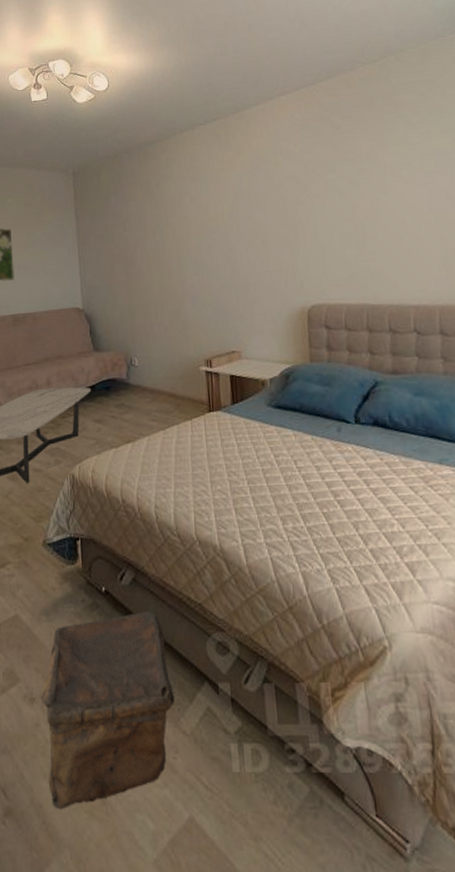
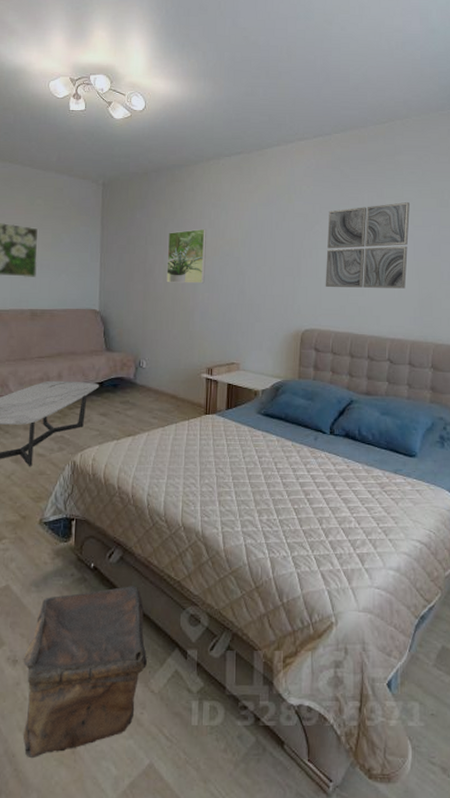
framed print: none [147,206,192,271] -> present [166,228,206,284]
wall art: none [323,147,425,256] -> present [325,202,410,289]

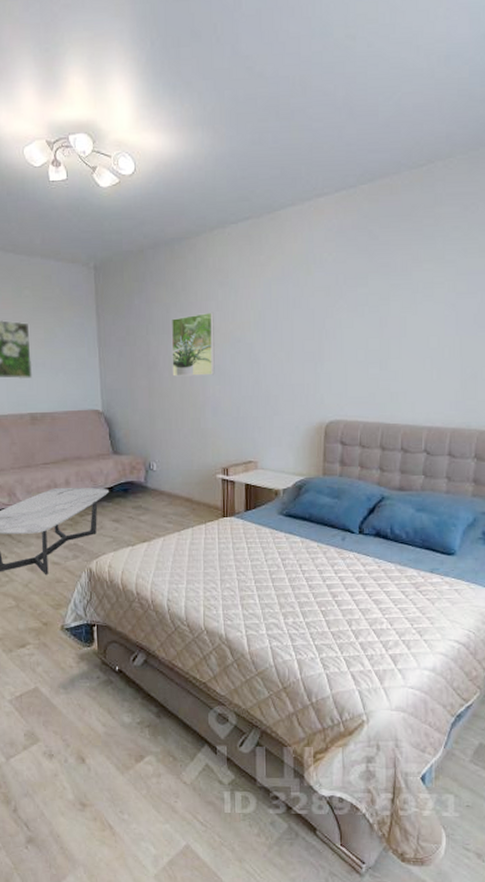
pouch: present [23,586,147,759] -> none [58,687,177,839]
wall art: present [325,202,410,289] -> none [351,265,452,373]

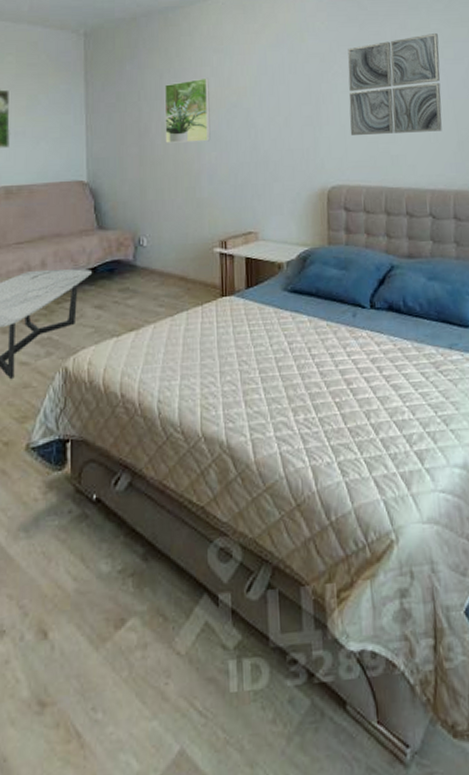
wall art: none [351,265,452,373] -> present [348,33,442,136]

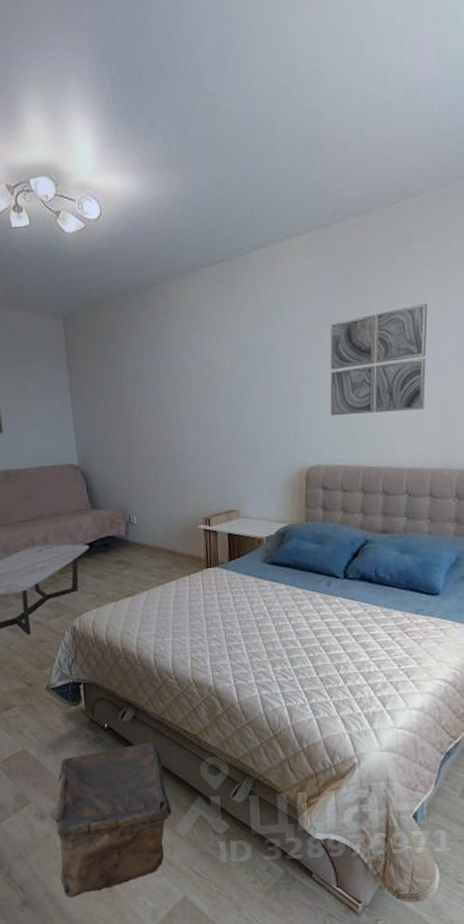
pouch: none [12,518,169,762] -> present [50,742,171,898]
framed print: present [164,77,211,143] -> none [145,359,193,427]

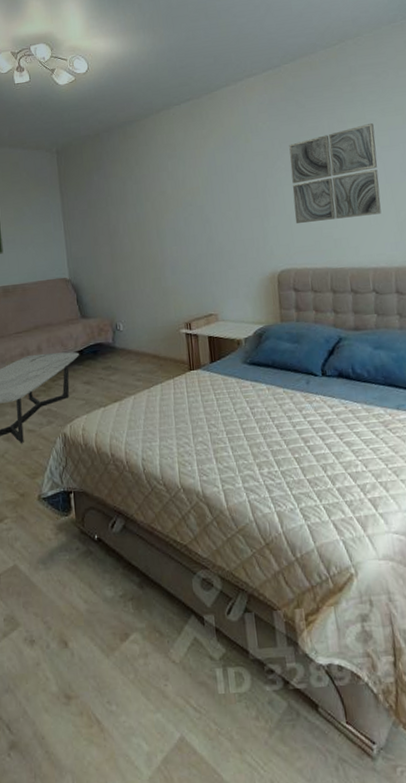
pouch: present [50,742,171,898] -> none [40,554,164,740]

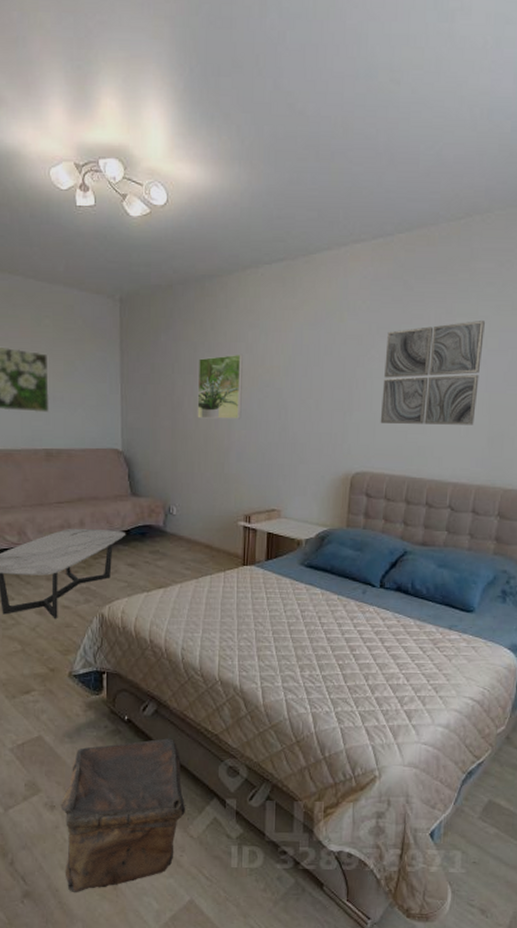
pouch: none [40,554,164,740] -> present [60,738,185,893]
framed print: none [128,181,171,242] -> present [197,354,243,419]

